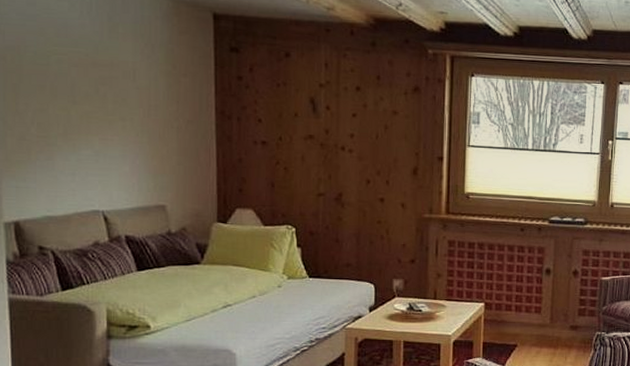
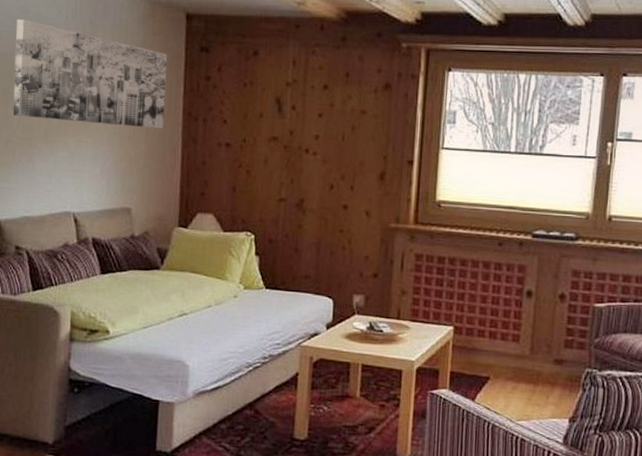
wall art: none [22,12,196,127] -> present [12,19,167,129]

